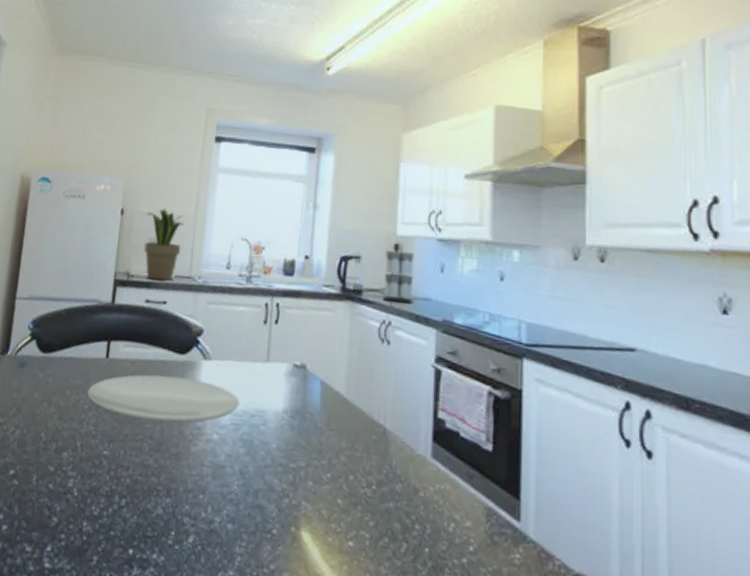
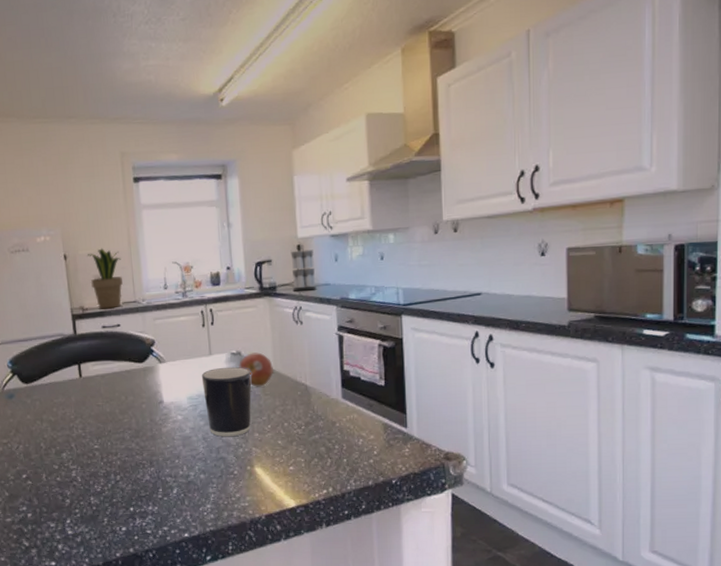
plate: present [87,374,240,423] -> none [70,379,194,418]
mug: none [250,380,315,480] -> present [201,366,252,437]
fruit: none [301,369,346,418] -> present [239,352,274,387]

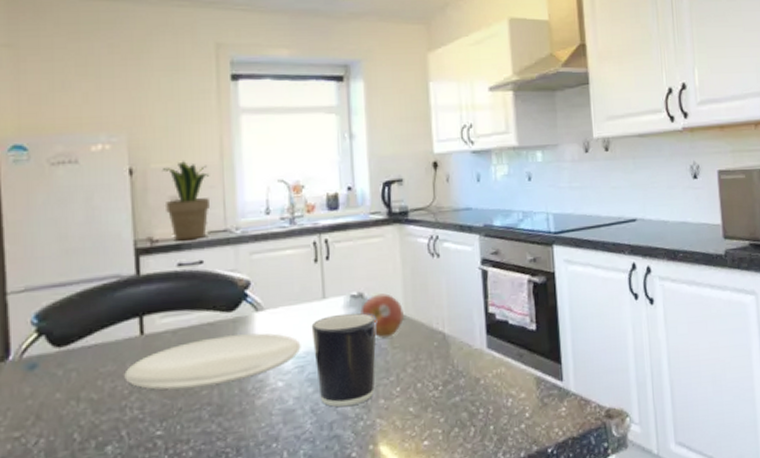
plate: none [70,379,194,418] -> present [124,333,301,391]
spice rack: present [290,244,317,292] -> none [425,161,456,217]

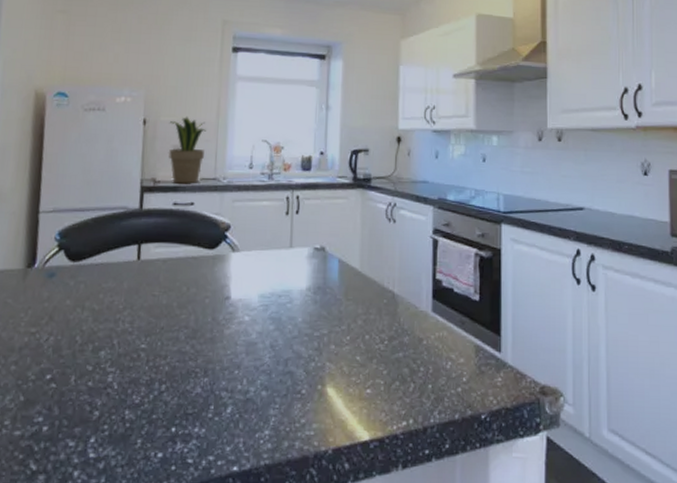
plate: present [124,333,301,391] -> none [121,270,268,313]
mug: present [311,312,376,407] -> none [277,263,334,347]
fruit: present [360,293,405,338] -> none [321,249,360,290]

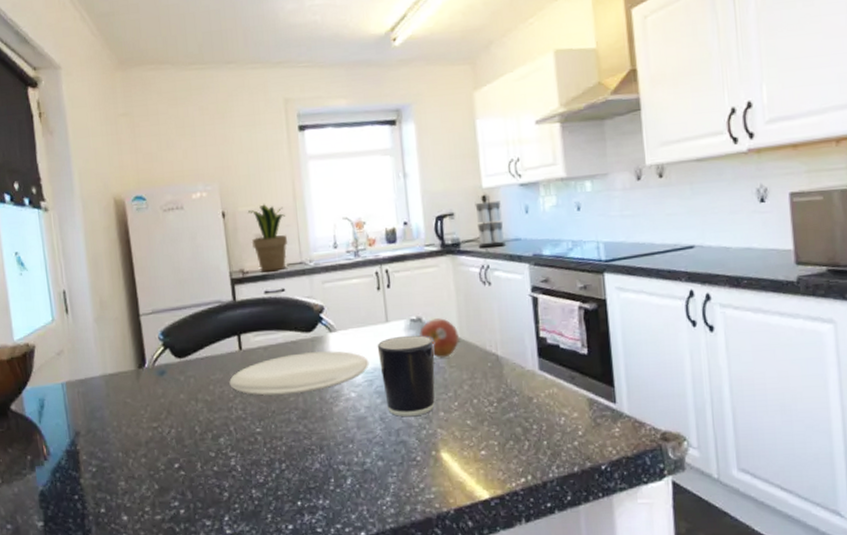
plate: none [121,270,268,313] -> present [229,351,369,396]
mug: none [277,263,334,347] -> present [377,335,435,417]
fruit: none [321,249,360,290] -> present [419,318,460,358]
spice rack: none [388,136,414,187] -> present [475,195,506,248]

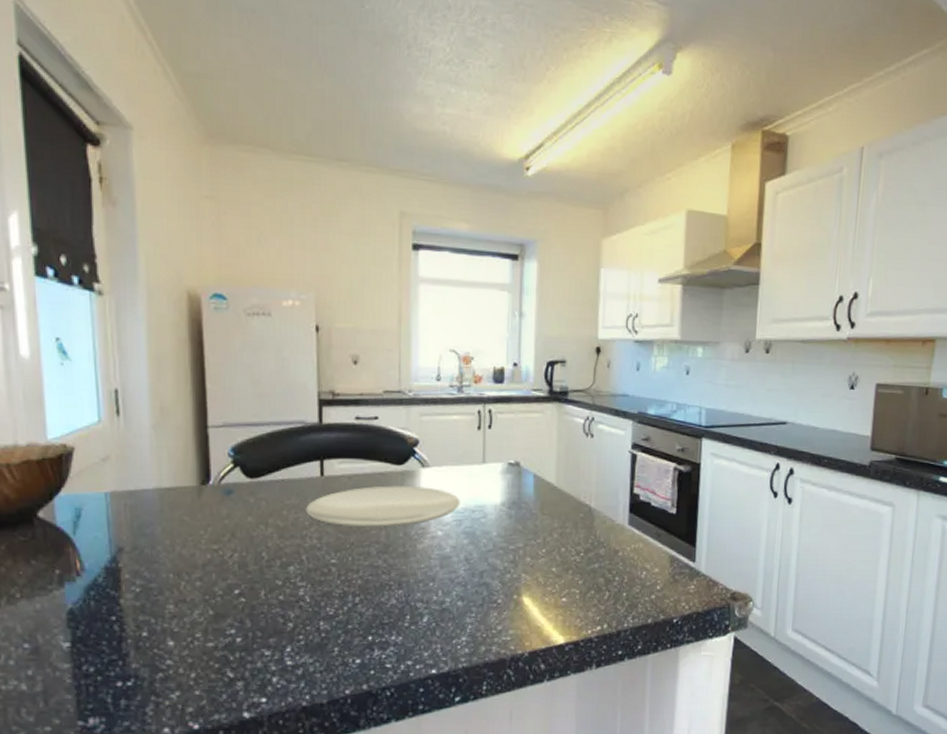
potted plant: present [248,204,287,272] -> none [346,323,388,397]
mug: present [377,335,435,417] -> none [470,478,529,560]
fruit: present [419,318,460,358] -> none [516,465,556,505]
spice rack: present [475,195,506,248] -> none [586,347,614,400]

